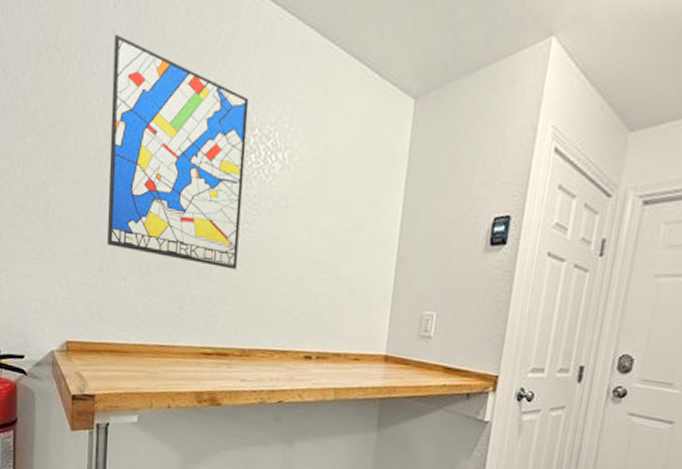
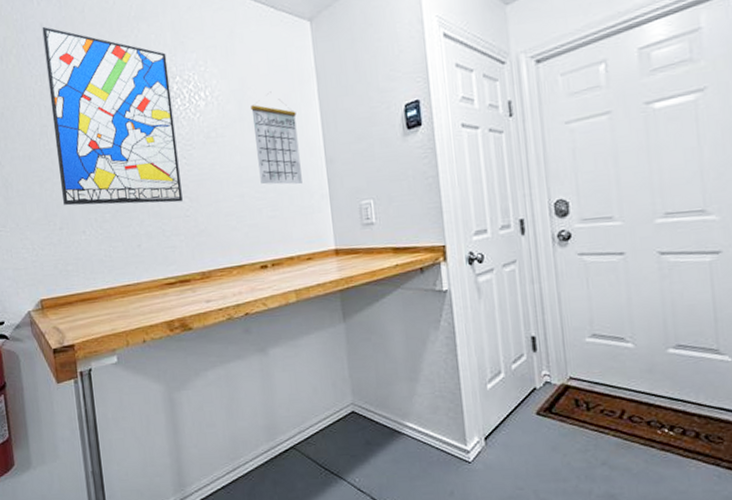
calendar: none [323,169,377,280] -> present [251,91,303,185]

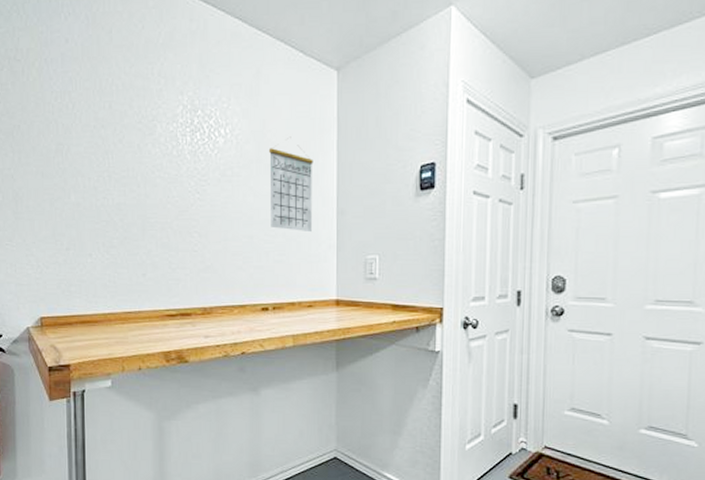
wall art: present [42,26,183,206] -> none [67,42,192,236]

